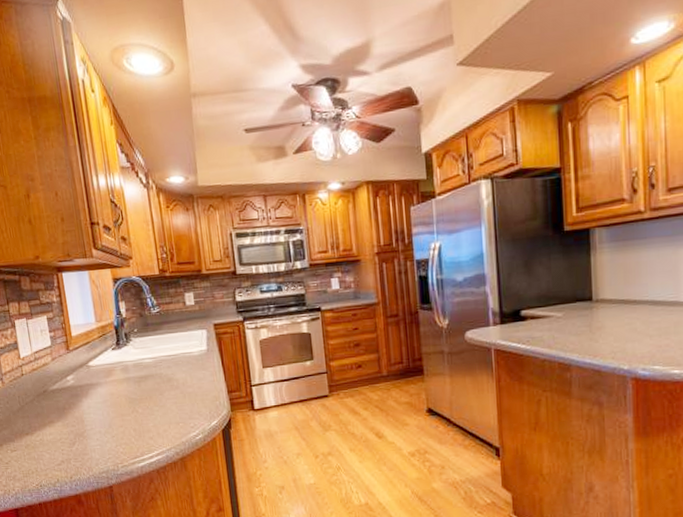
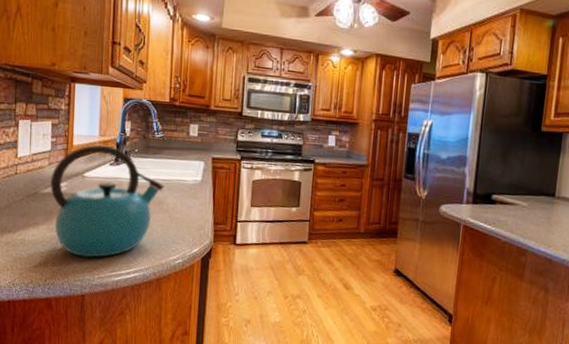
kettle: none [56,330,171,449] -> present [50,144,164,258]

